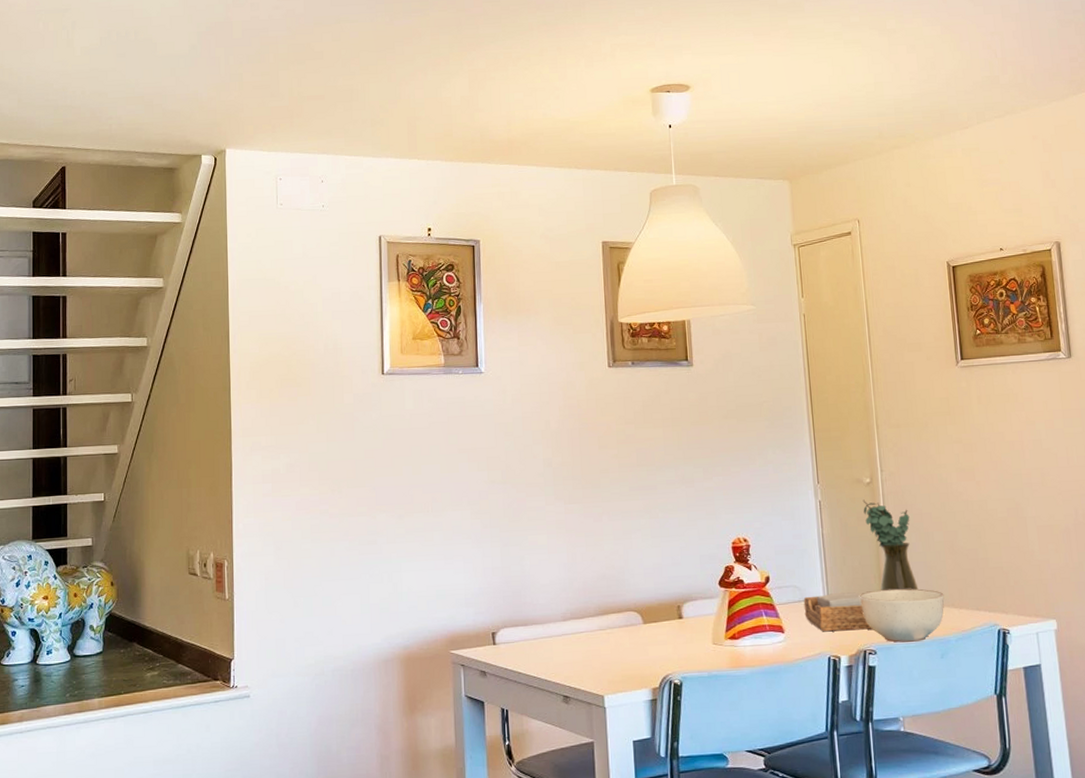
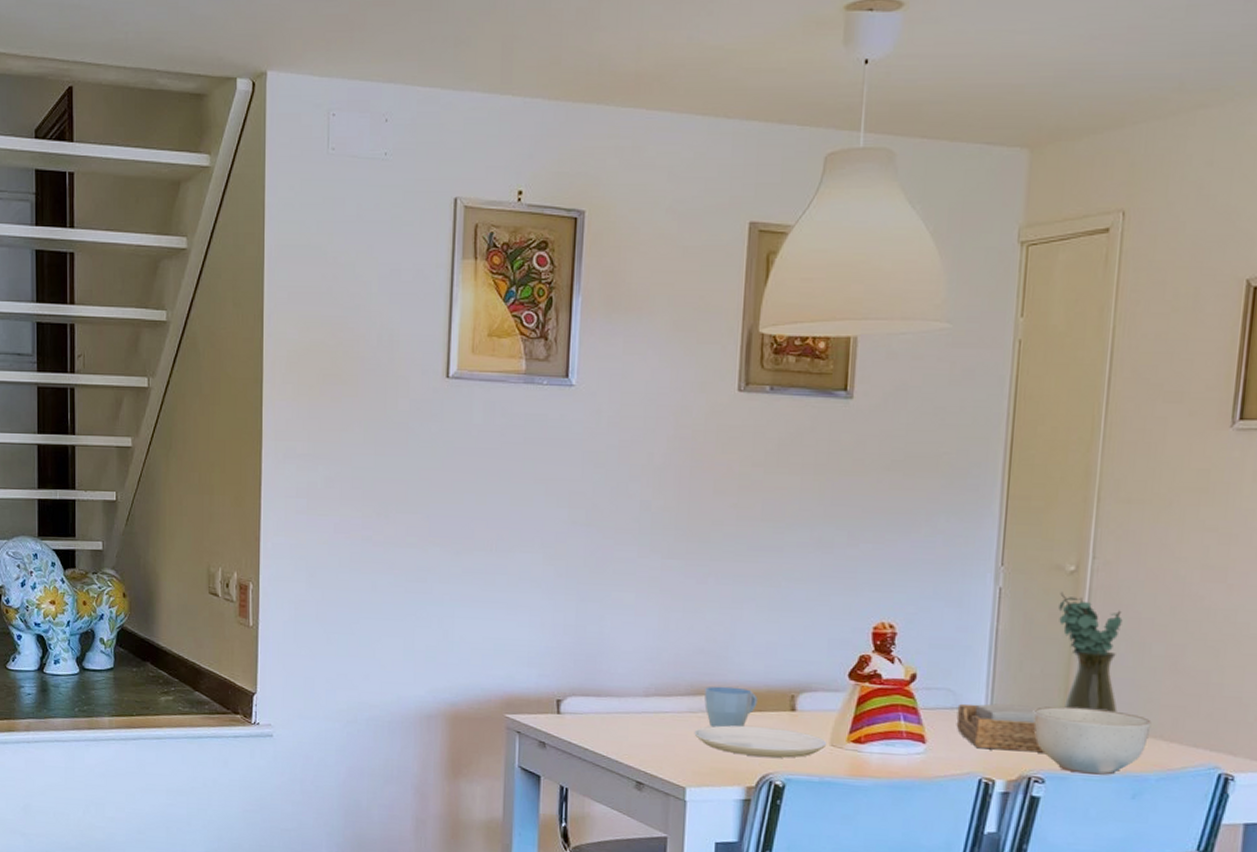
plate: none [605,635,710,662] -> present [694,725,827,758]
cup: none [609,604,652,641] -> present [704,686,758,728]

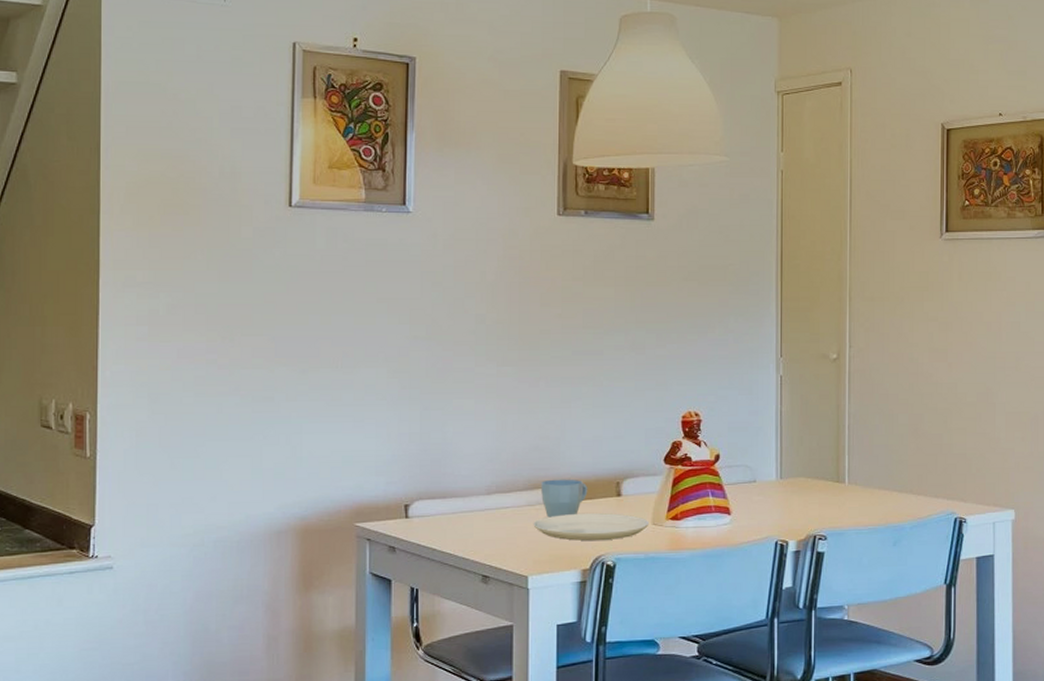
napkin holder: present [956,703,1044,753] -> none [754,474,825,515]
bowl: present [1033,706,1152,775] -> none [814,472,903,528]
vase: present [1058,592,1123,712] -> none [827,376,877,474]

